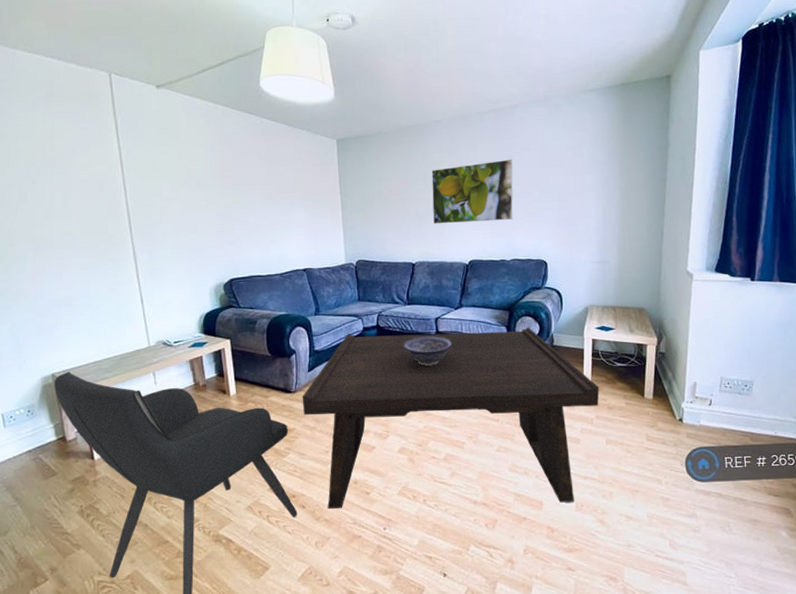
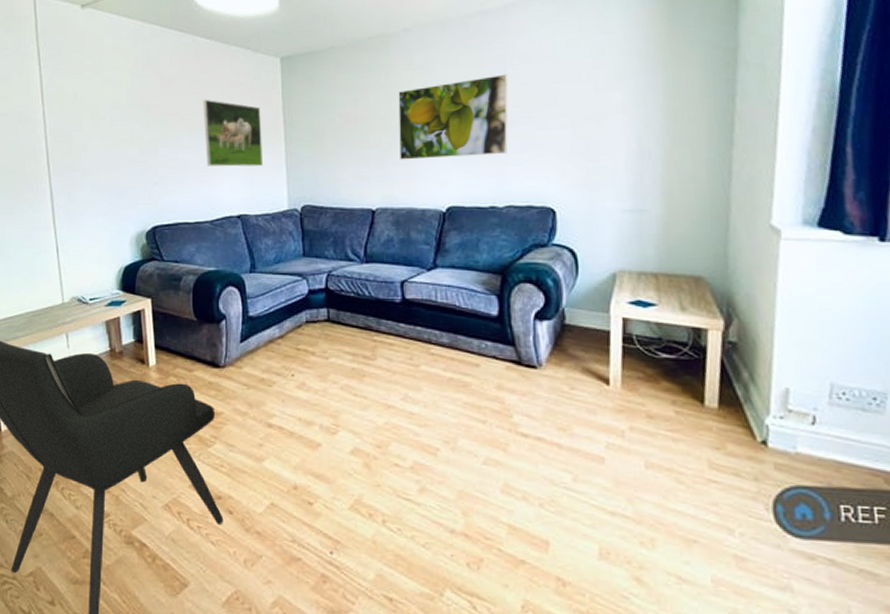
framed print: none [271,172,324,229] -> present [203,99,264,167]
coffee table: present [302,327,600,509] -> none [232,297,634,547]
decorative bowl: present [404,336,453,366] -> none [359,304,424,343]

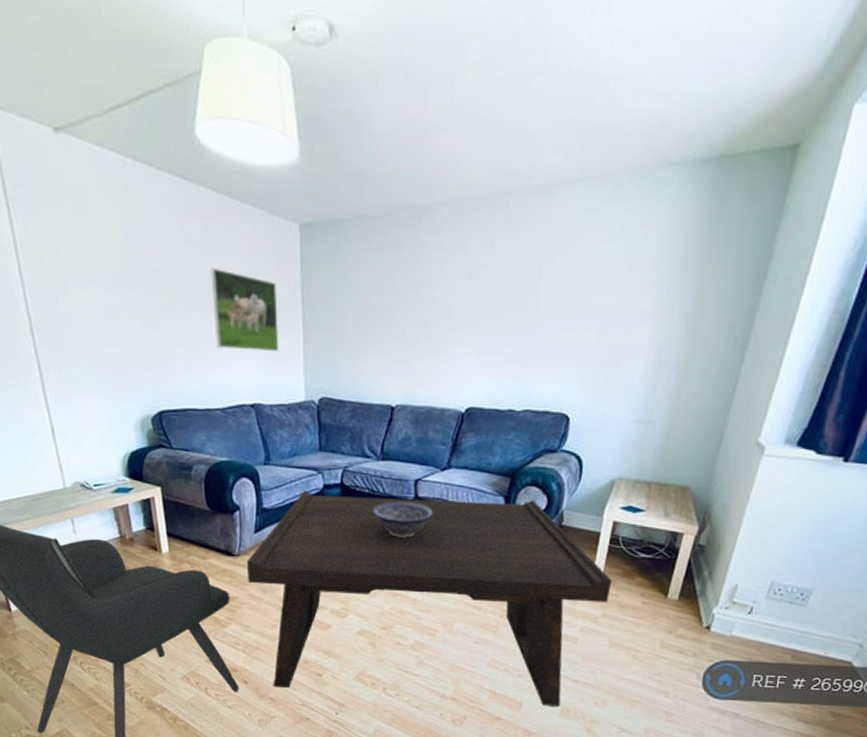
coffee table: none [232,297,634,547] -> present [246,491,612,707]
decorative bowl: none [359,304,424,343] -> present [373,501,434,538]
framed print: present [398,74,508,160] -> none [424,266,542,356]

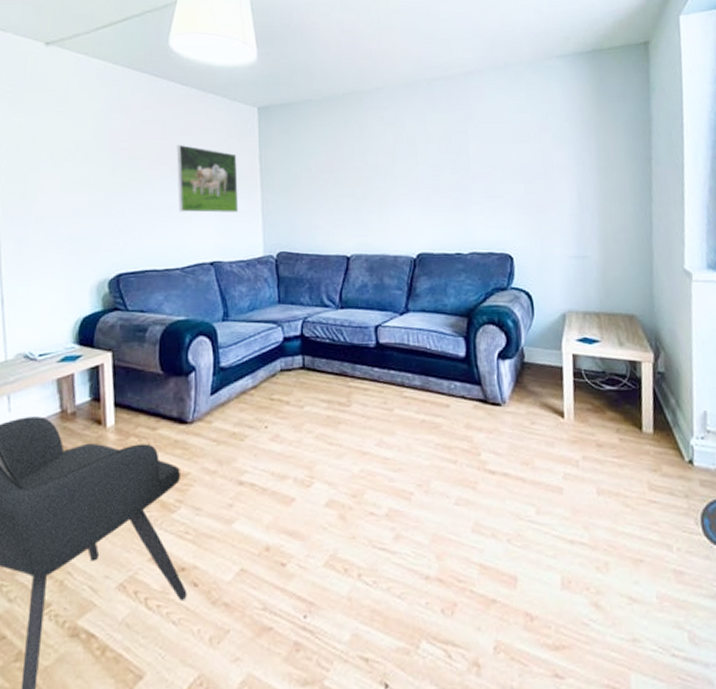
coffee table: present [246,491,612,707] -> none [200,338,585,587]
decorative bowl: present [373,501,434,538] -> none [334,349,397,388]

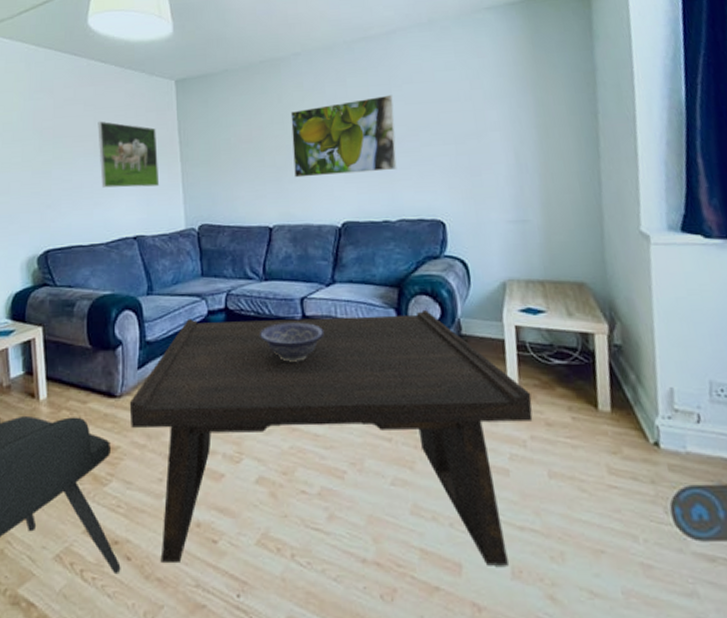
coffee table: none [200,338,585,587] -> present [129,309,533,566]
decorative bowl: none [334,349,397,388] -> present [260,322,325,362]
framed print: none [371,133,470,209] -> present [290,94,397,178]

